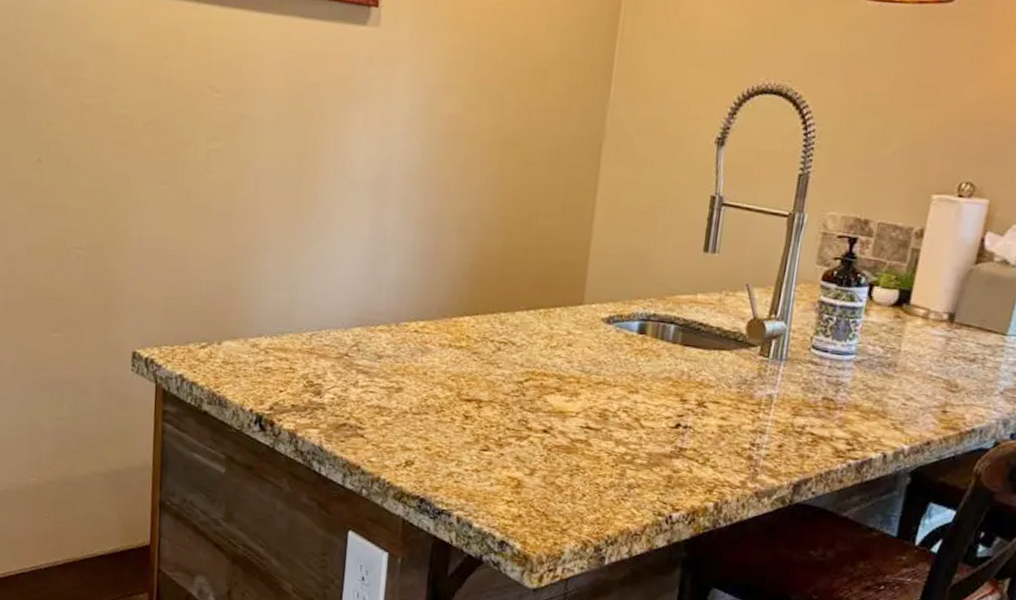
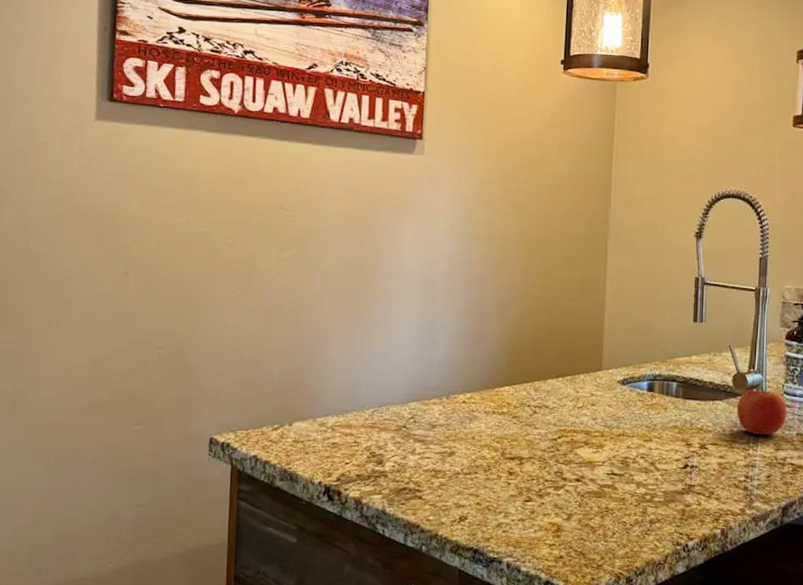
fruit: none [748,336,814,397] -> present [737,386,787,436]

